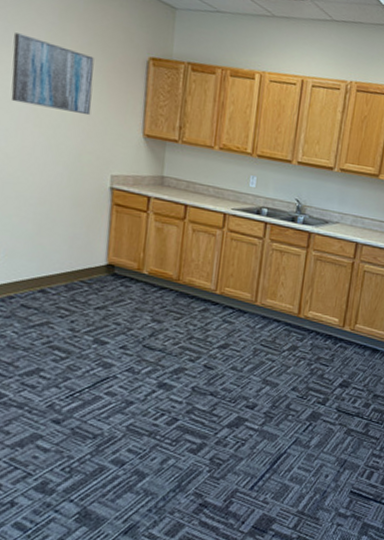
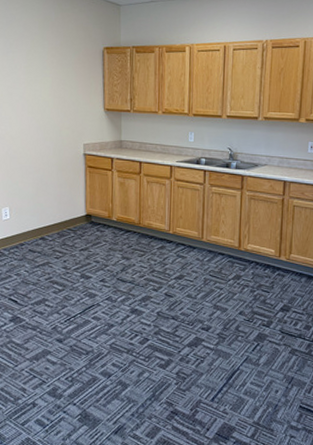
wall art: present [10,33,94,116] -> none [9,45,66,100]

